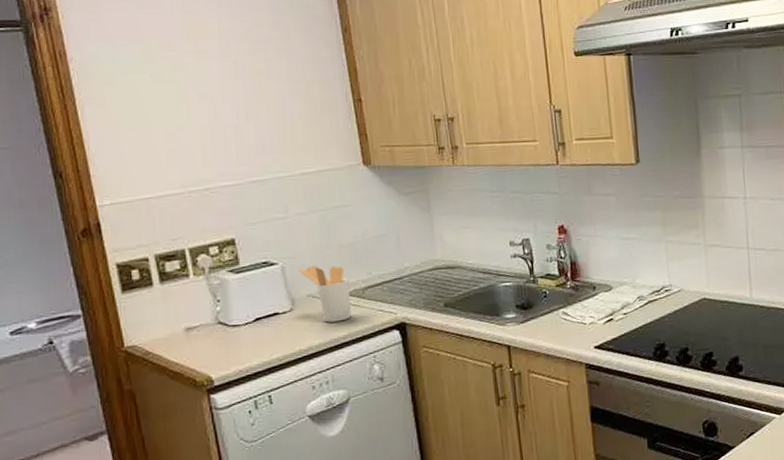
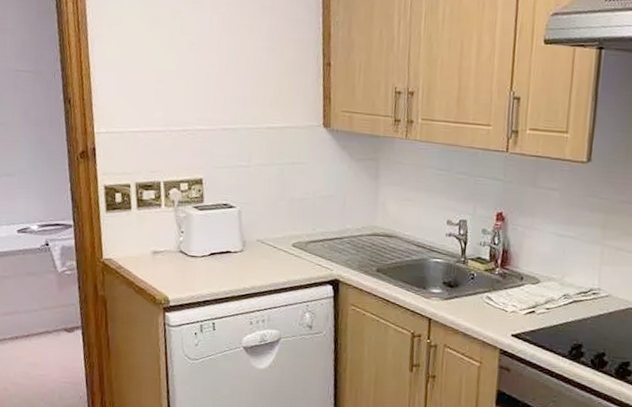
utensil holder: present [299,265,351,323] -> none [253,213,295,269]

